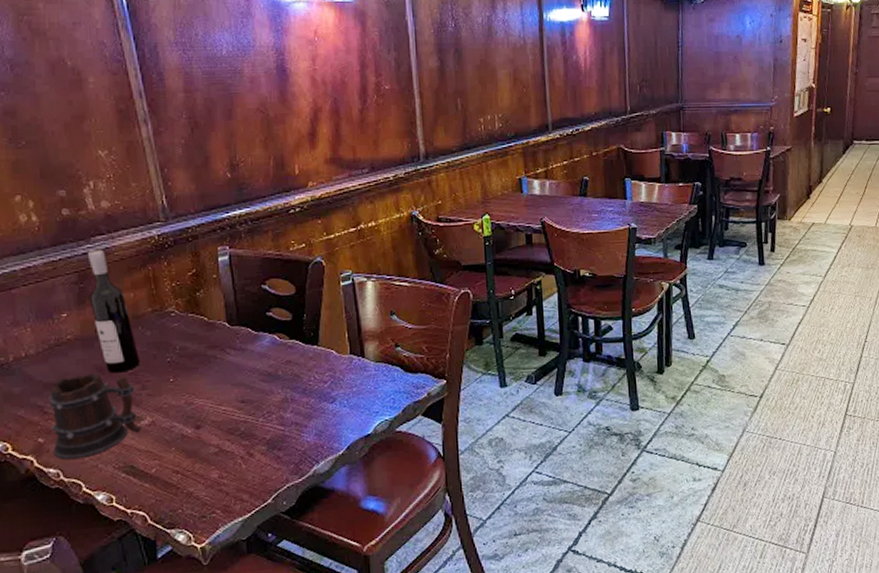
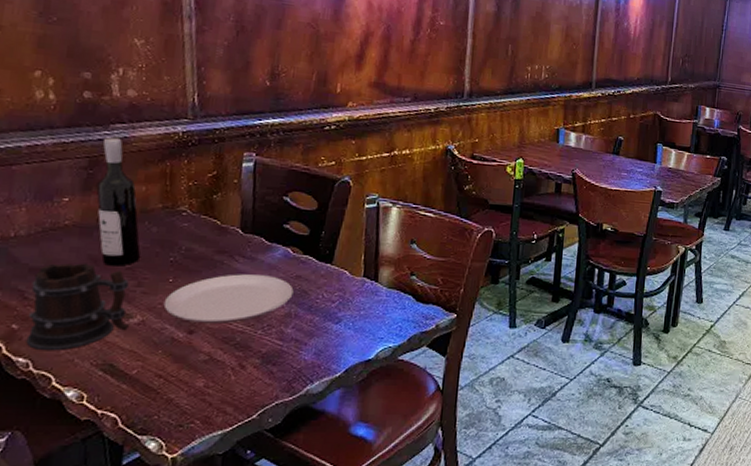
plate: none [168,364,286,419] -> present [163,274,294,325]

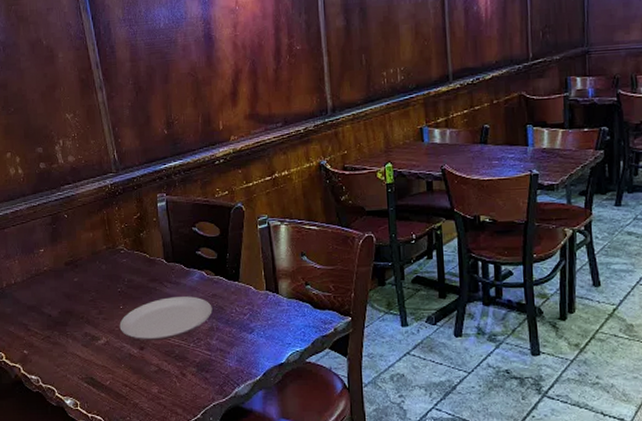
beer mug: present [26,263,129,350] -> none [31,299,98,368]
bottle: present [96,137,141,266] -> none [58,196,98,300]

